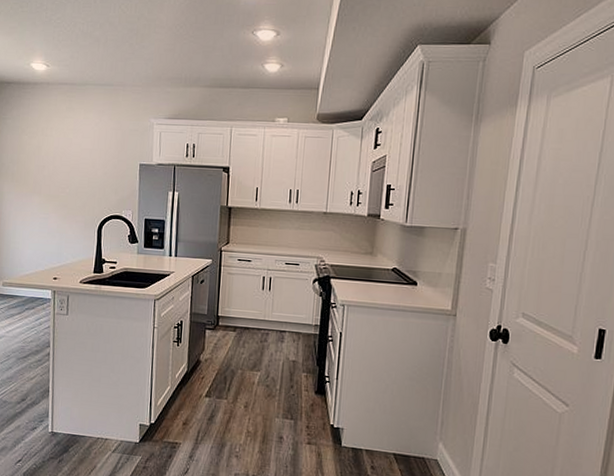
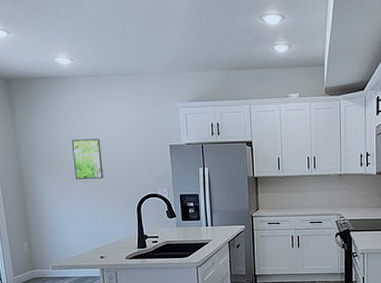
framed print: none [37,149,68,194] -> present [71,138,103,179]

